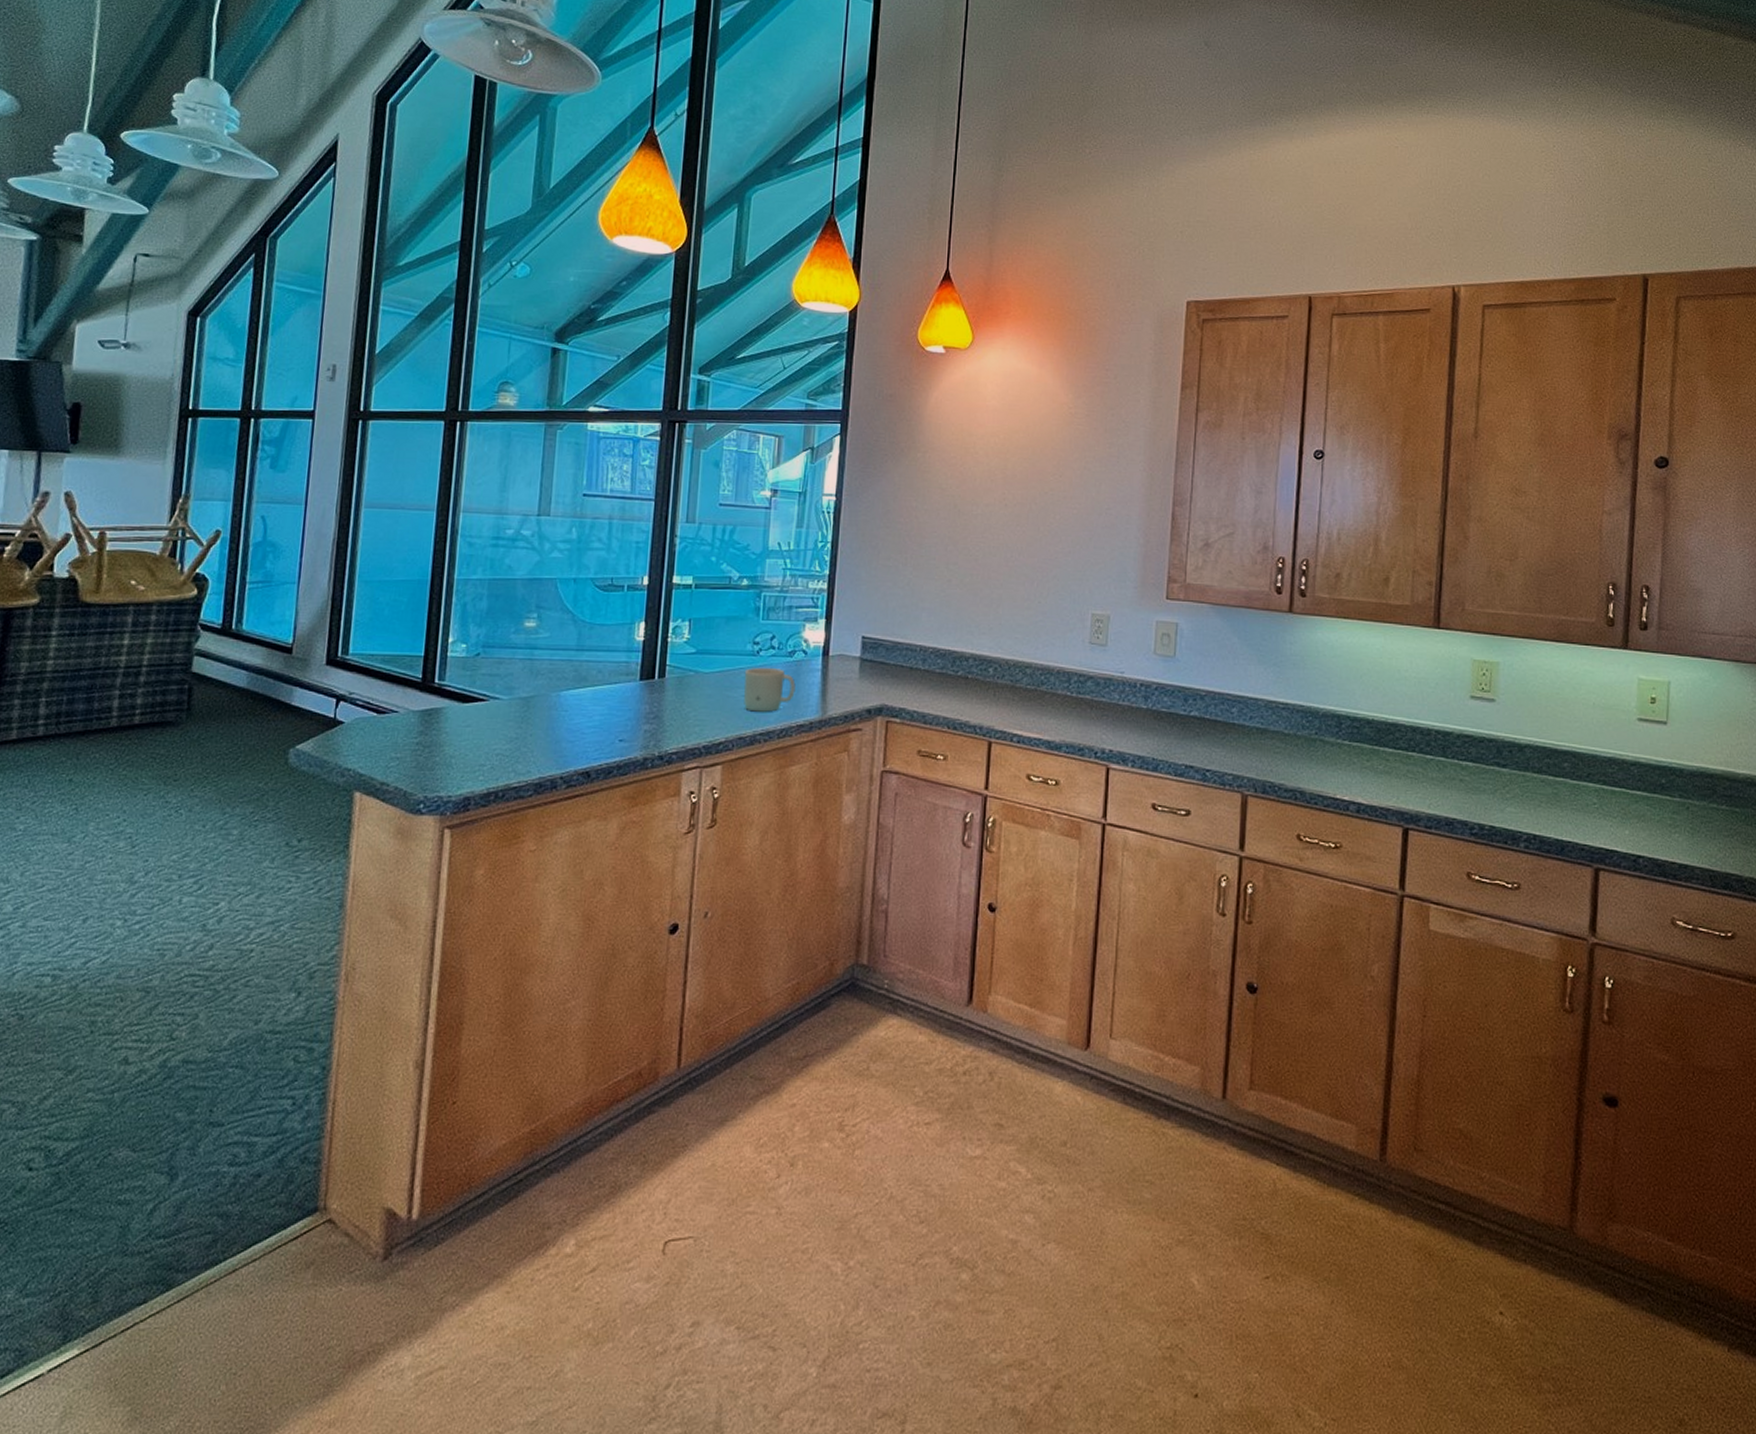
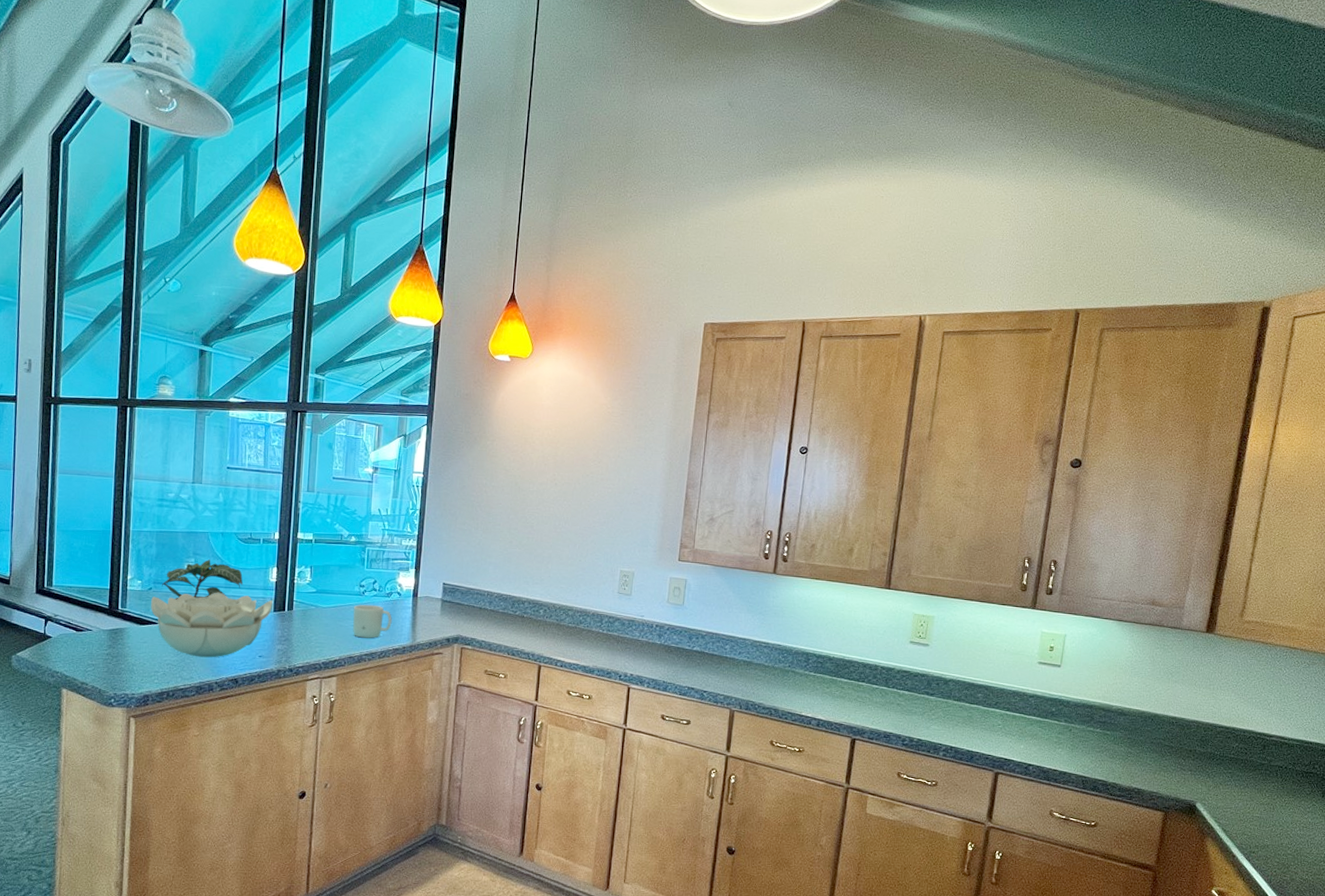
decorative bowl: none [477,656,639,744] -> present [151,592,273,658]
potted plant: none [492,612,601,668] -> present [161,558,243,600]

